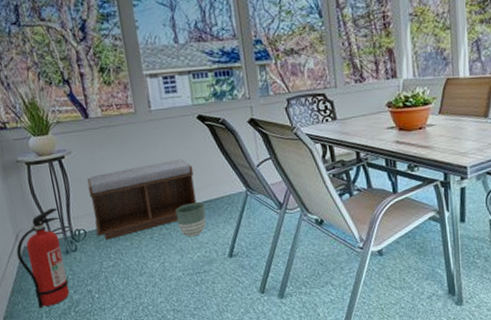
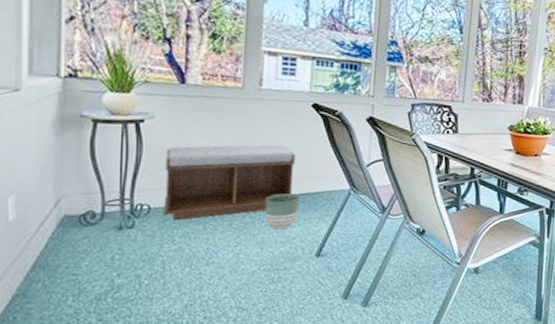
fire extinguisher: present [16,208,70,308] -> none [51,175,120,289]

